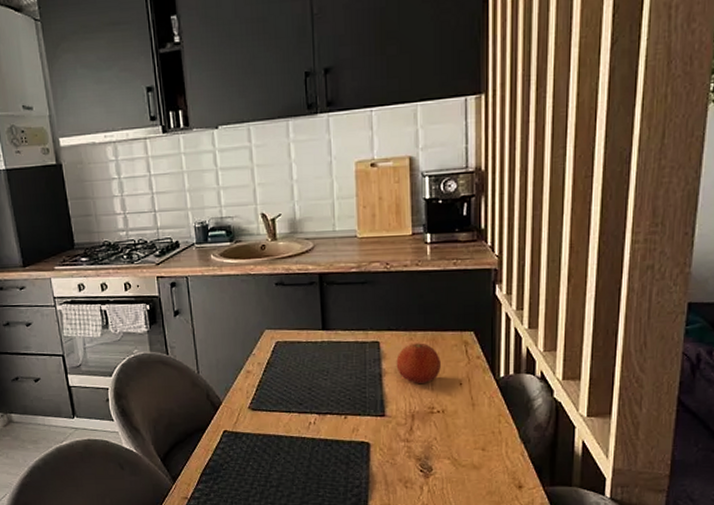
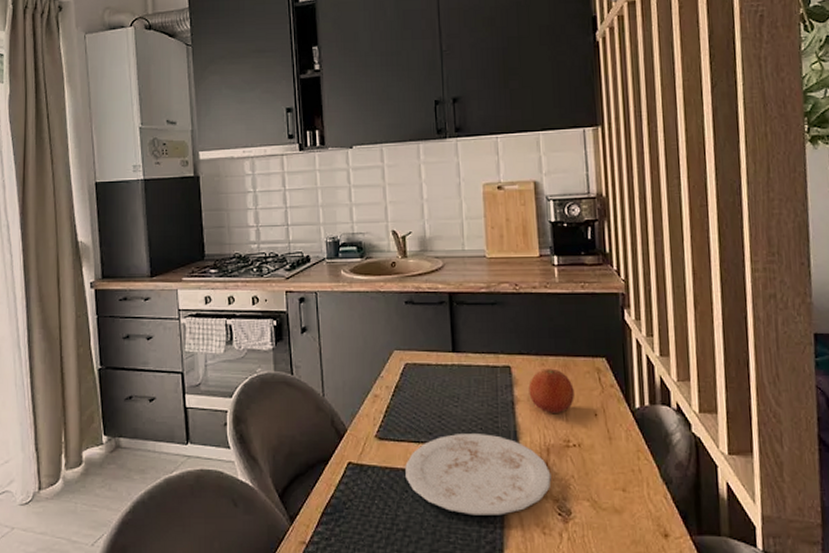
plate: none [277,403,415,473] -> present [405,434,551,516]

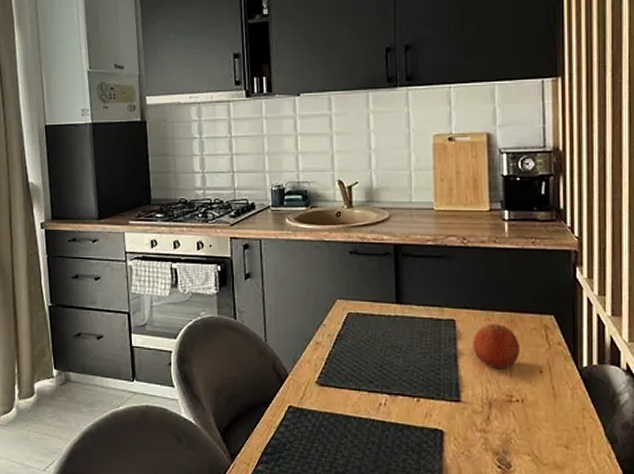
plate: present [405,434,551,516] -> none [345,384,492,465]

